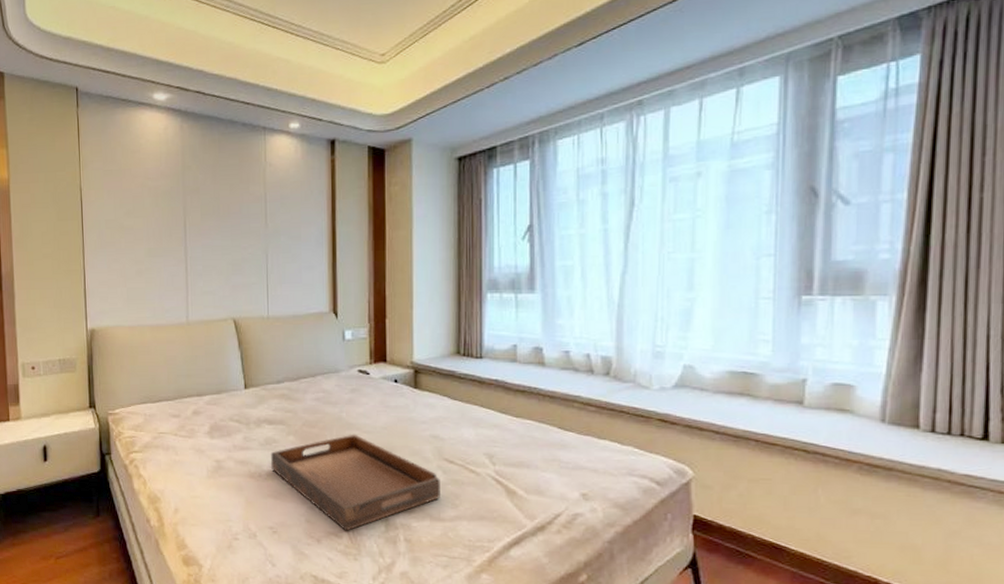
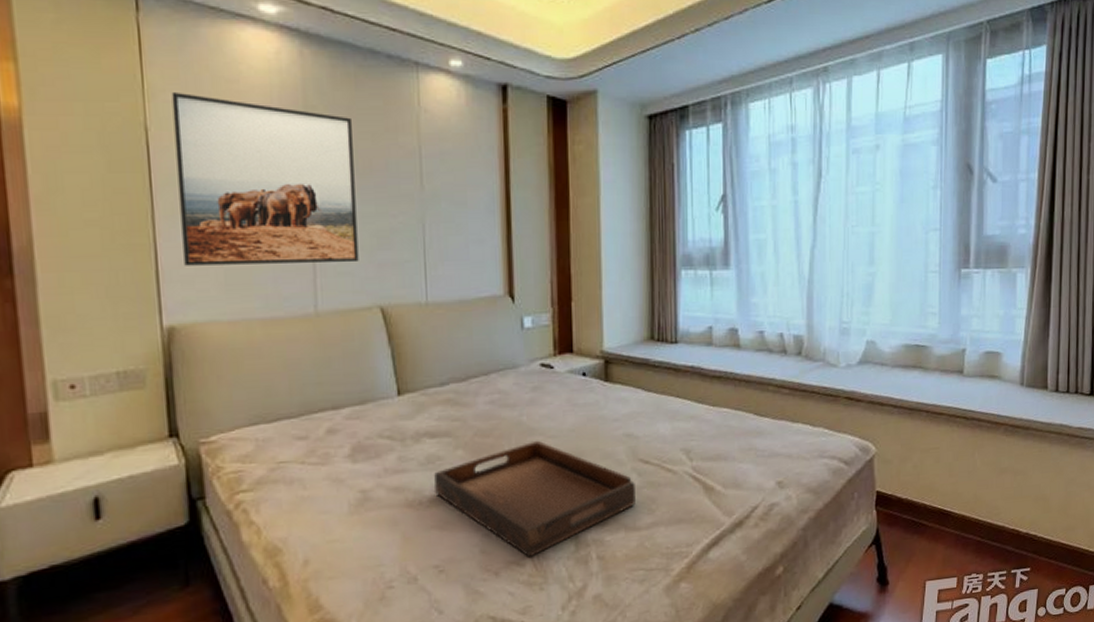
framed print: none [97,162,219,286] -> present [171,93,359,266]

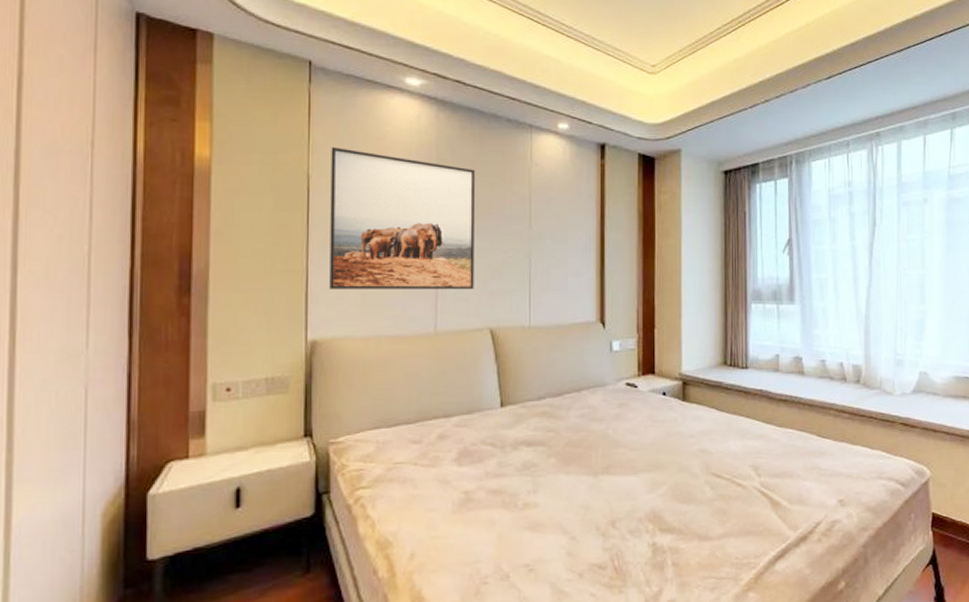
serving tray: present [434,440,636,557] -> none [529,452,708,561]

